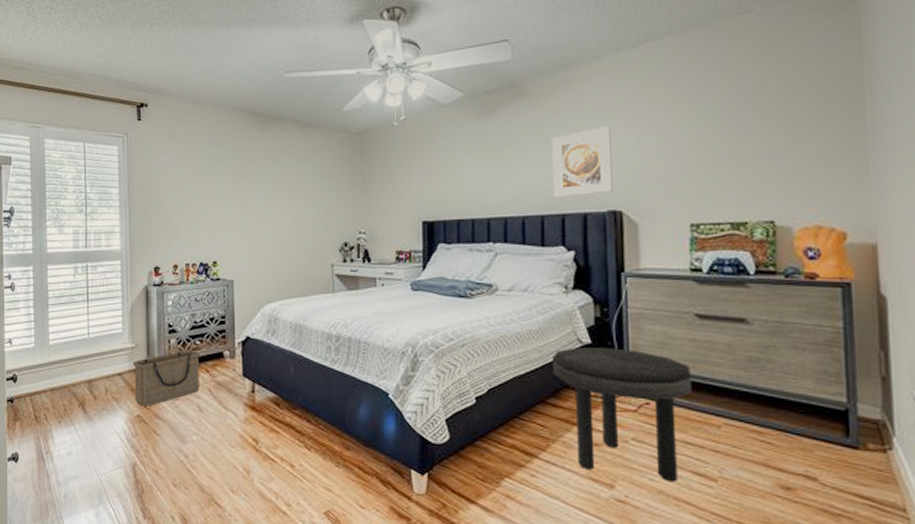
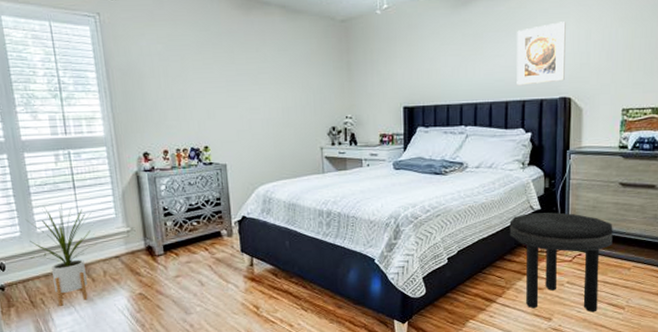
house plant: none [40,316,103,423] -> present [25,203,97,306]
basket: present [133,349,201,406] -> none [130,230,200,285]

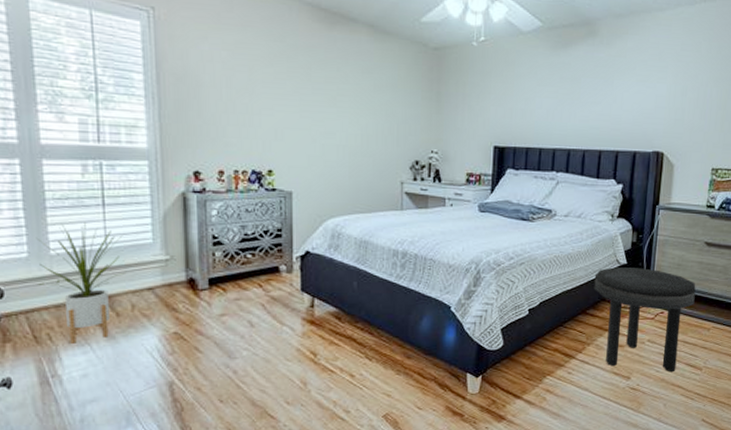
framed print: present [517,21,566,86] -> none [611,75,664,136]

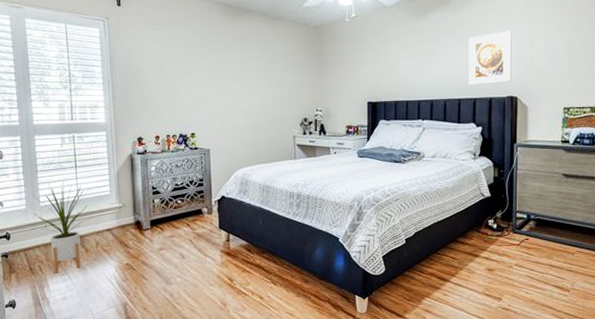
side table: present [594,267,696,372] -> none [462,199,558,294]
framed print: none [611,75,664,136] -> present [468,30,512,85]

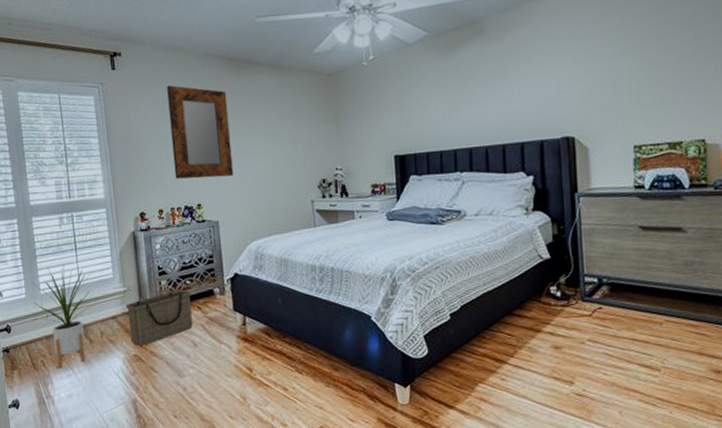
basket: none [121,207,183,256] -> present [126,289,193,346]
home mirror: none [168,24,226,110] -> present [167,85,234,179]
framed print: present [468,30,512,85] -> none [509,59,566,128]

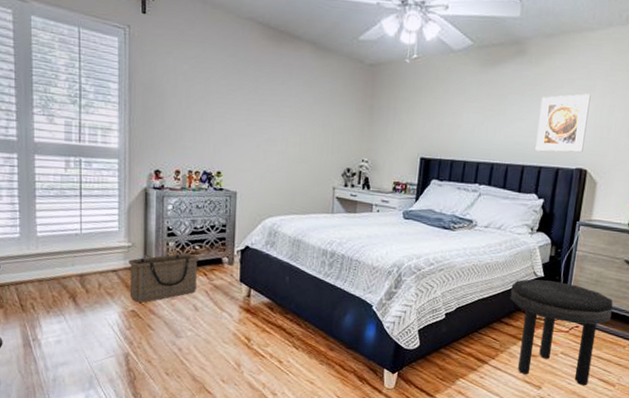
house plant: present [30,265,96,368] -> none [26,210,96,313]
home mirror: present [167,85,234,179] -> none [197,42,263,149]
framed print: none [509,59,566,128] -> present [535,94,591,153]
side table: none [516,261,638,375] -> present [510,279,613,386]

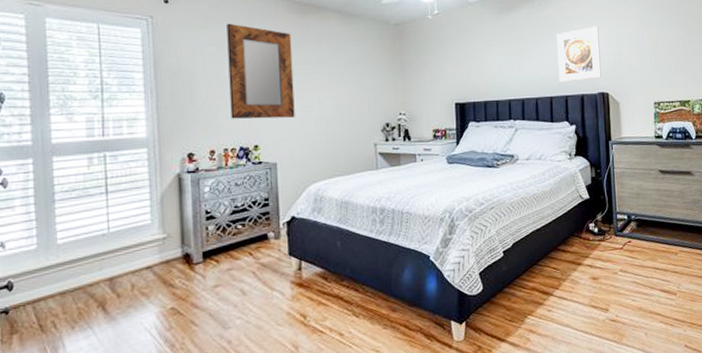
basket: present [128,253,200,303] -> none [164,234,244,298]
home mirror: none [197,42,263,149] -> present [227,23,295,119]
side table: present [510,279,613,386] -> none [561,200,659,300]

